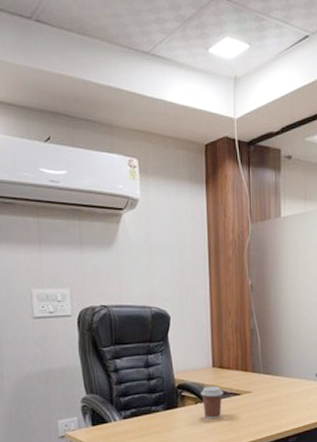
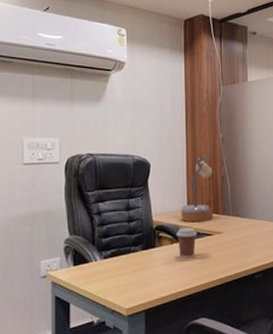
table lamp: none [205,305,242,381] -> present [181,155,214,223]

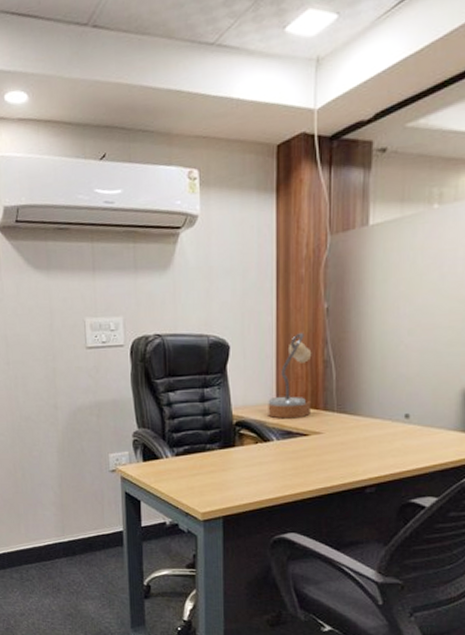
coffee cup: present [177,227,197,258] -> none [262,425,289,461]

